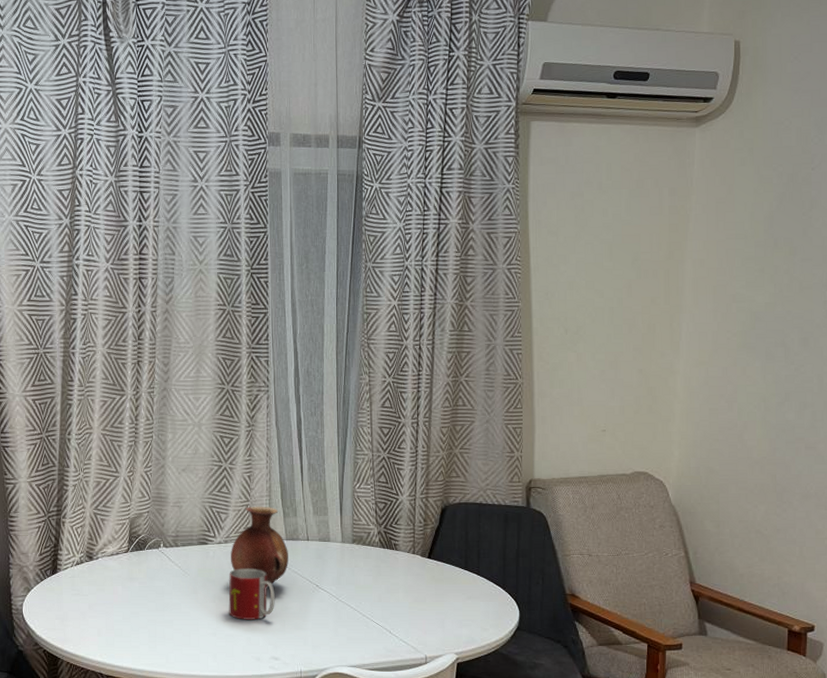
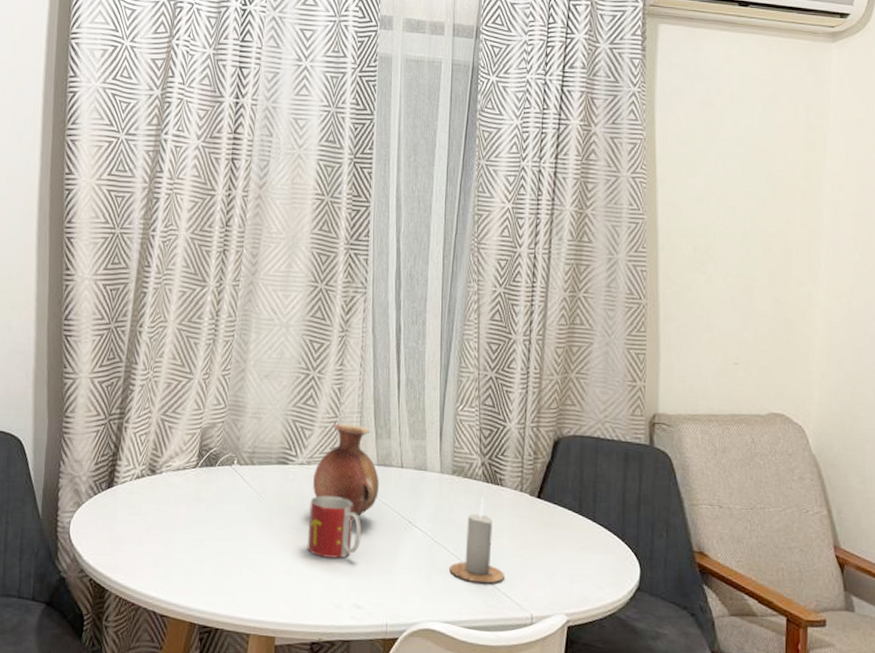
candle: none [353,559,402,633] -> present [449,495,505,584]

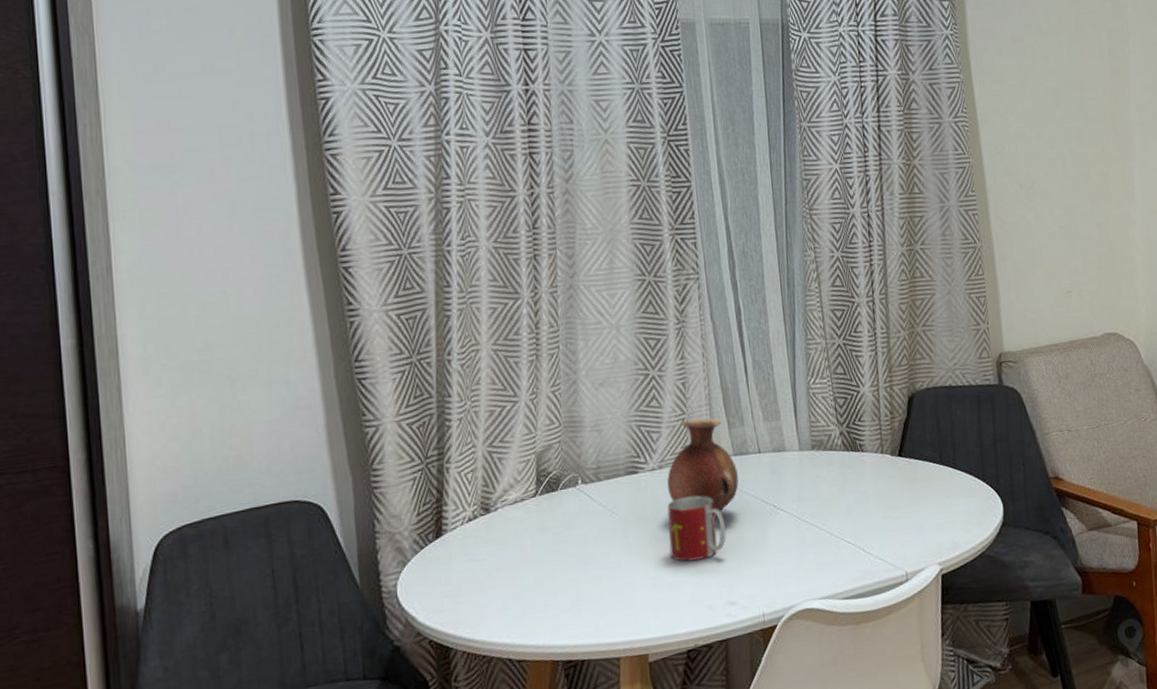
candle: present [449,495,505,584] -> none [820,464,877,553]

